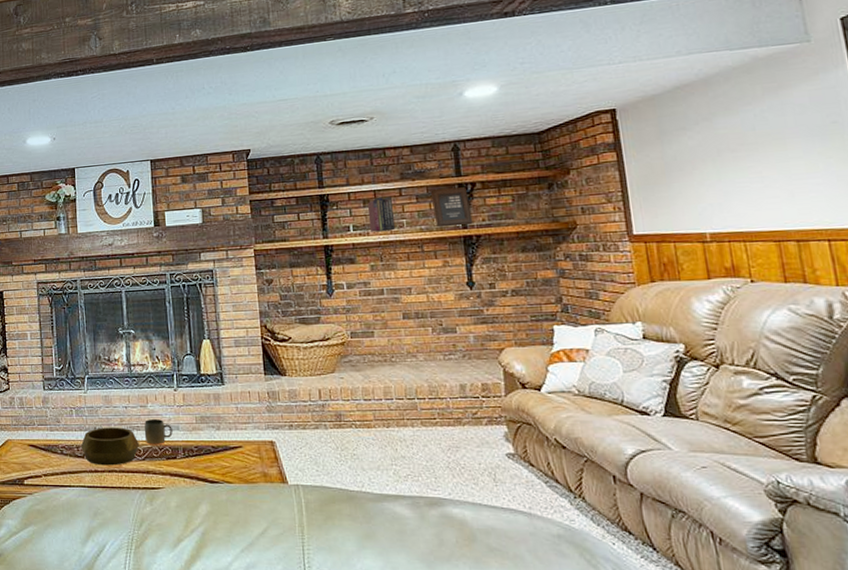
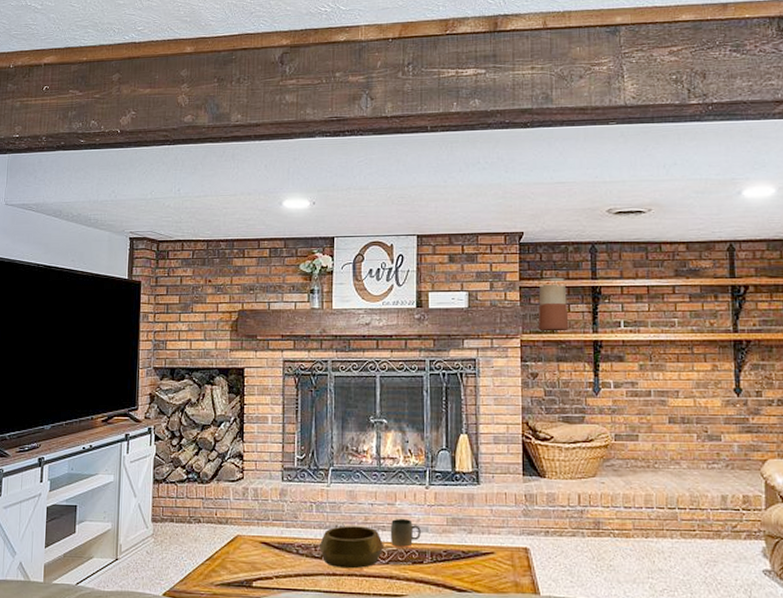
vase: none [268,188,300,241] -> present [538,277,569,332]
books: present [367,196,395,232] -> none [639,293,666,330]
picture frame: present [430,187,473,228] -> none [703,289,744,329]

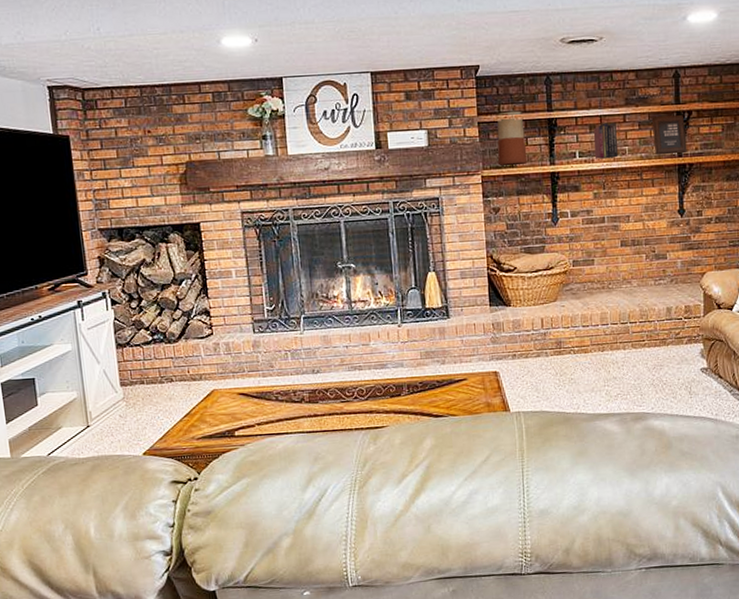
decorative bowl: present [318,526,383,569] -> none [297,368,361,409]
mug: present [390,518,421,548] -> none [366,356,397,385]
books: none [639,293,666,330] -> present [593,122,618,159]
picture frame: none [703,289,744,329] -> present [651,115,687,155]

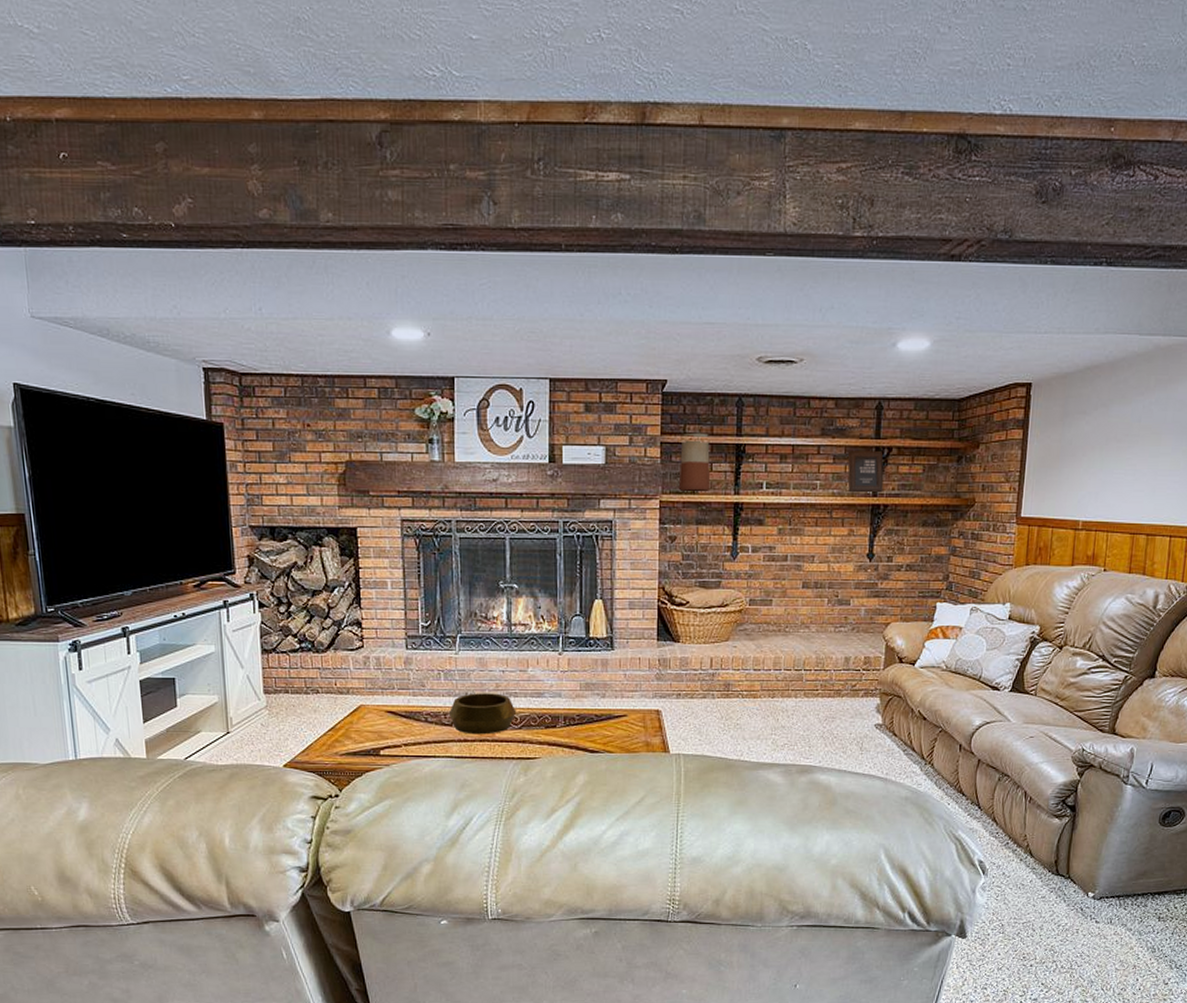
decorative bowl: none [297,368,361,409] -> present [448,693,516,735]
books: present [593,122,618,159] -> none [782,453,809,492]

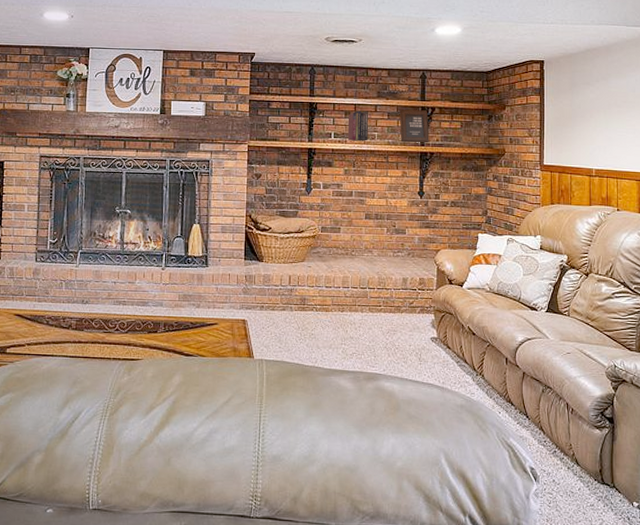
decorative bowl: present [448,693,516,735] -> none [66,301,123,337]
vase: present [679,432,711,493] -> none [264,93,289,140]
books: none [782,453,809,492] -> present [347,110,368,141]

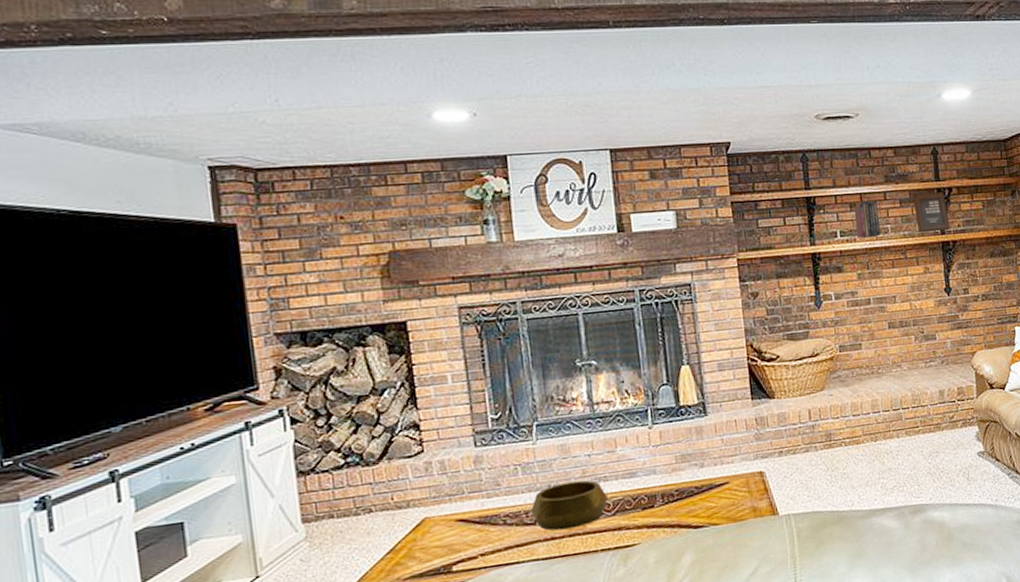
decorative bowl: none [66,301,123,337] -> present [530,480,608,531]

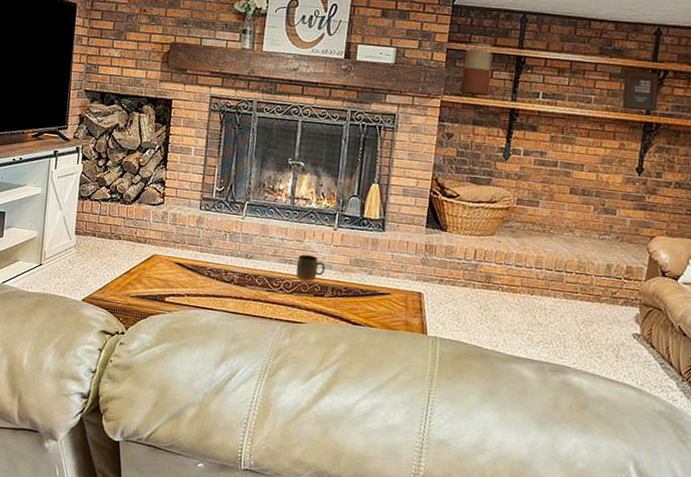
decorative bowl: present [530,480,608,531] -> none [229,256,289,296]
mug: none [612,464,649,497] -> present [296,254,325,282]
vase: none [752,189,786,249] -> present [460,42,493,97]
books: present [853,200,880,239] -> none [558,68,586,105]

